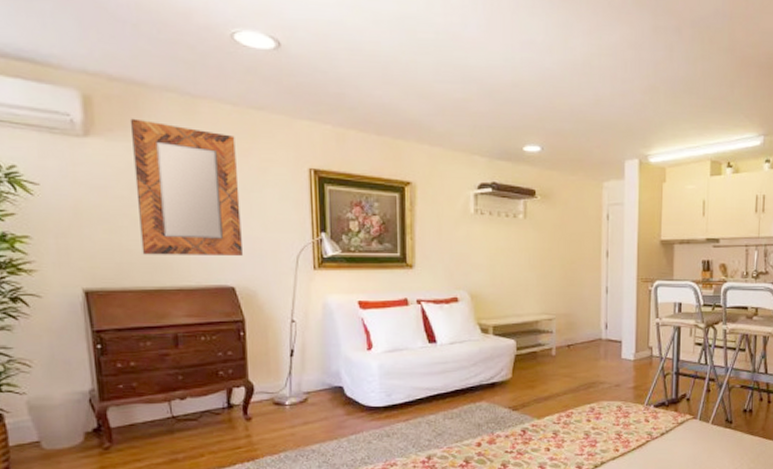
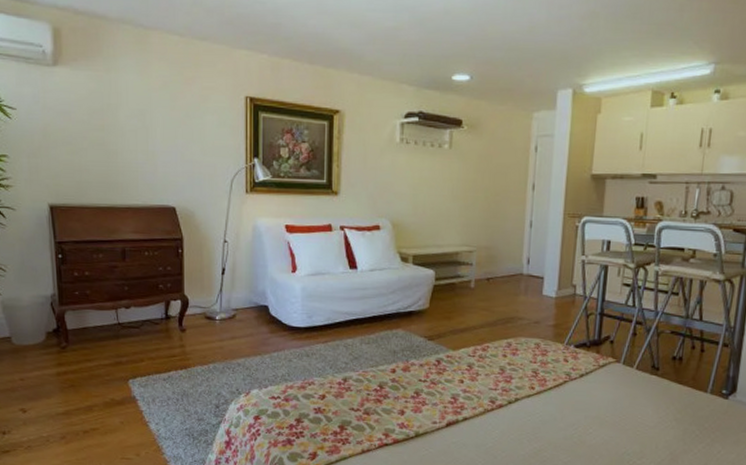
home mirror: present [129,118,243,257] -> none [91,49,183,179]

